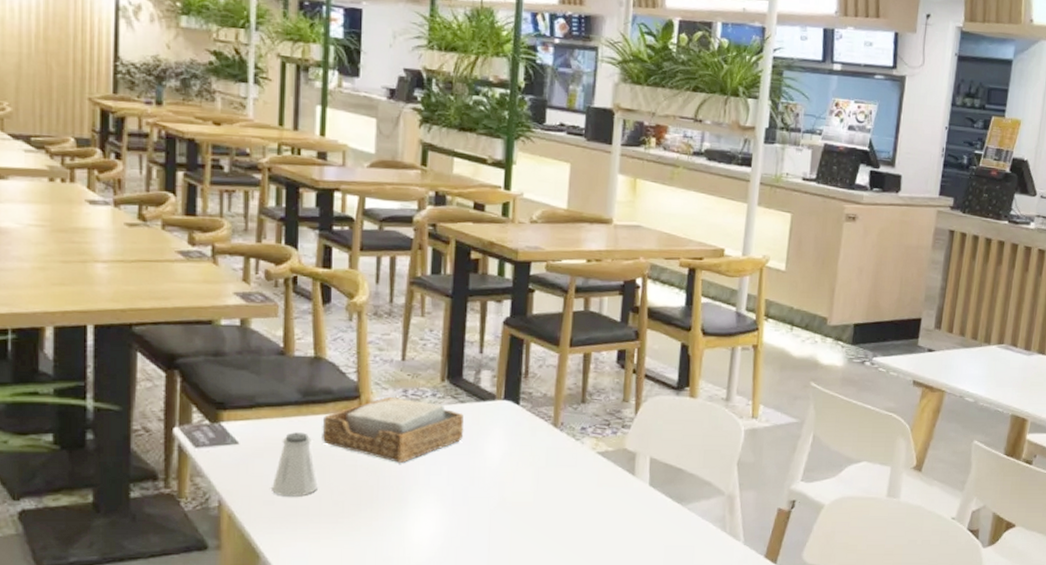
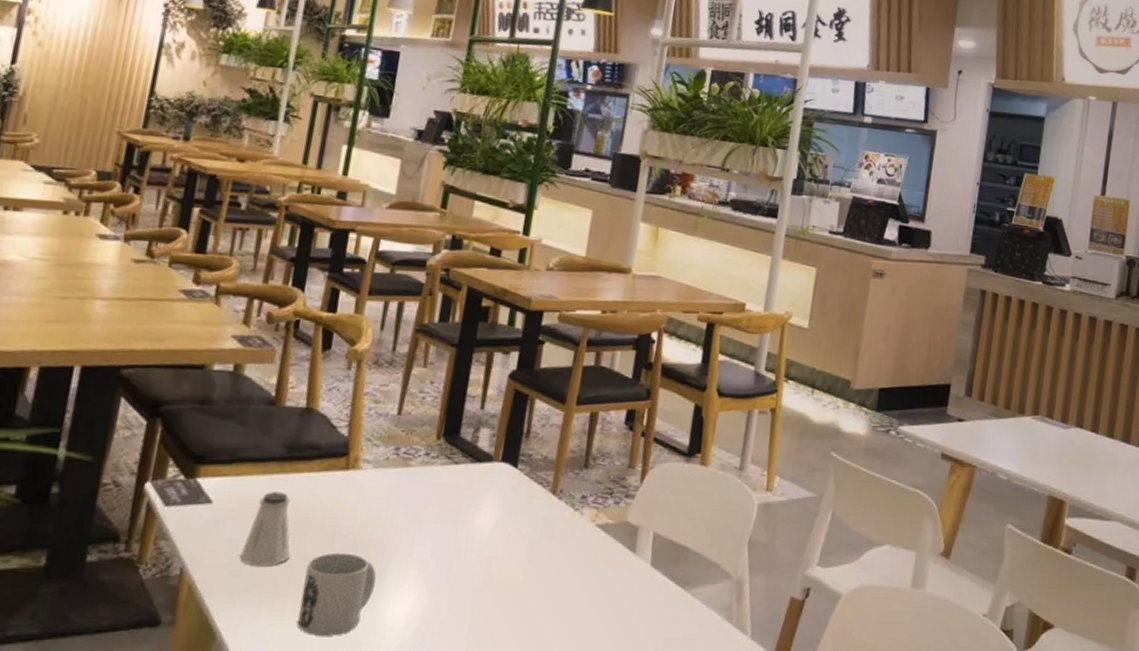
napkin holder: present [322,397,464,463] -> none [301,455,457,530]
mug: none [330,483,399,553] -> present [295,553,376,636]

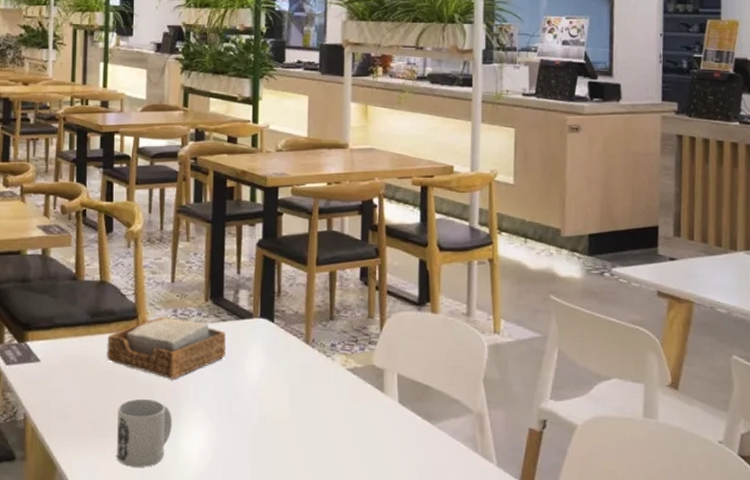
saltshaker: present [240,492,291,566] -> none [66,351,104,411]
napkin holder: none [301,455,457,530] -> present [107,317,227,379]

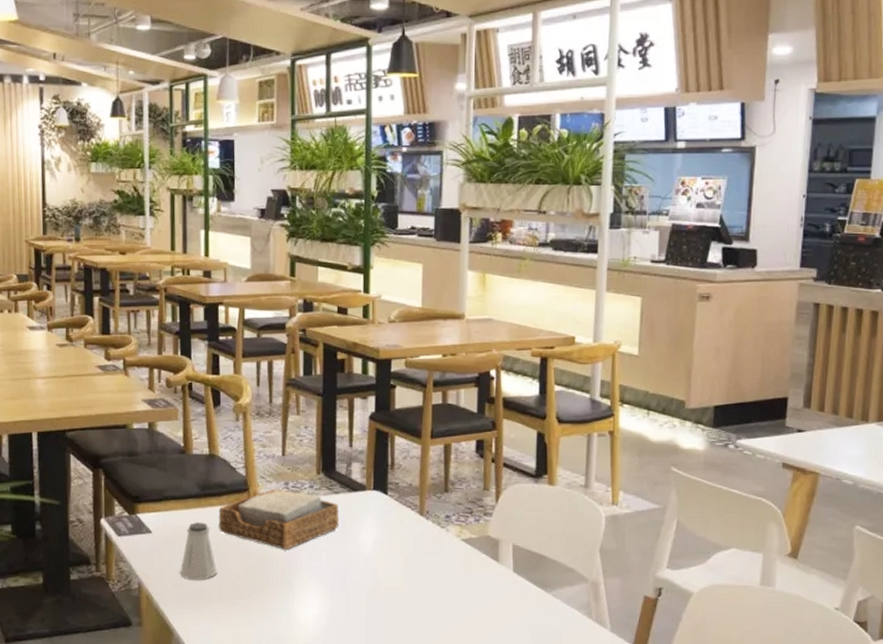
saltshaker: none [66,351,104,411] -> present [180,522,217,580]
mug: present [115,398,172,467] -> none [230,568,286,632]

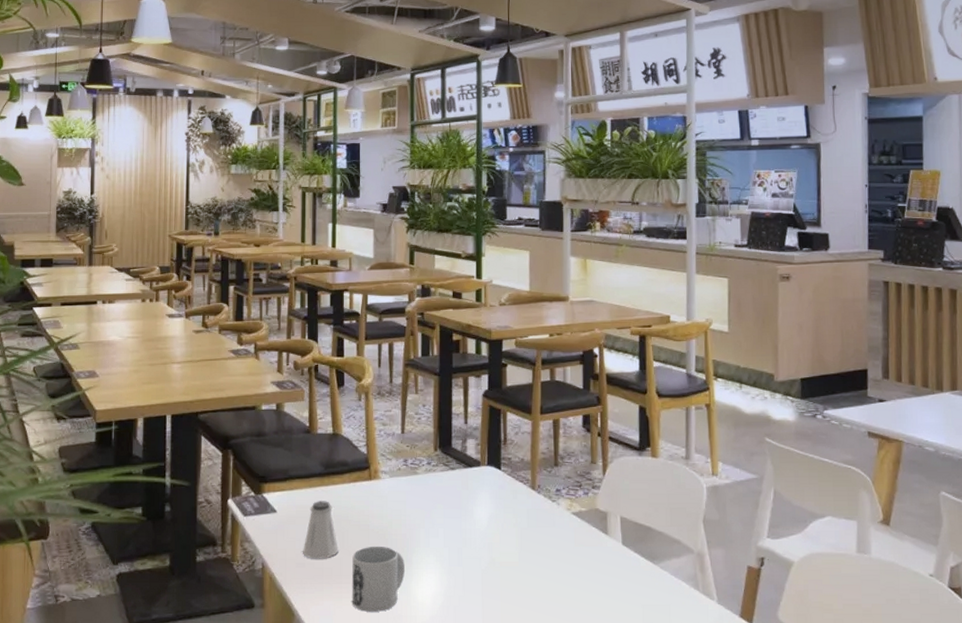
napkin holder: present [218,490,339,549] -> none [340,467,456,526]
mug: none [230,568,286,632] -> present [350,546,405,612]

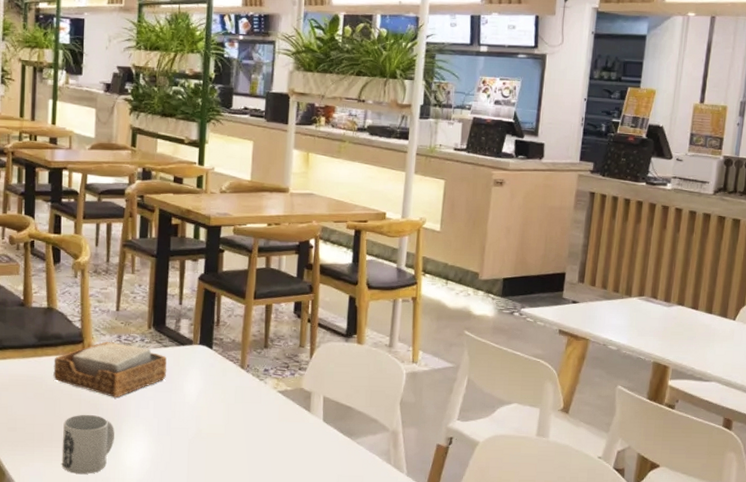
saltshaker: present [303,501,338,559] -> none [14,370,50,425]
napkin holder: none [340,467,456,526] -> present [53,342,167,397]

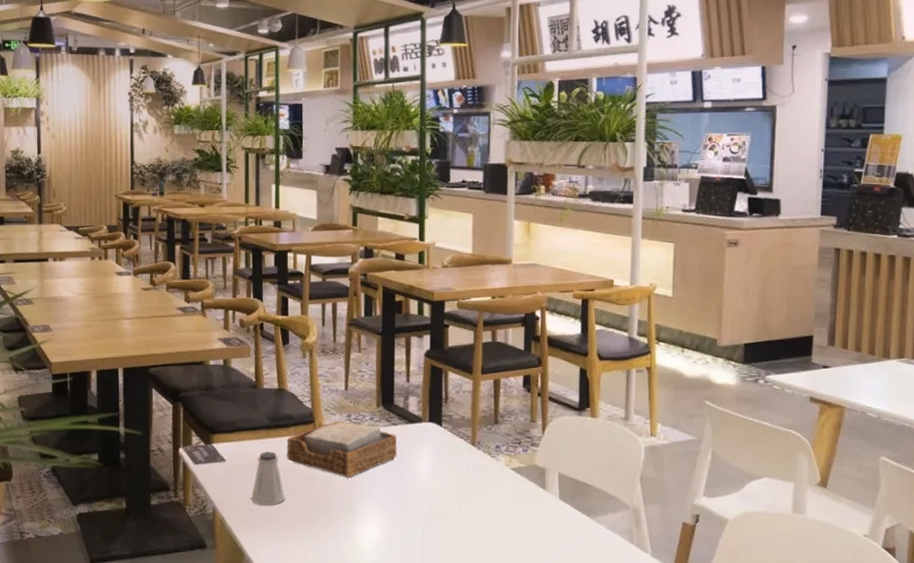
saltshaker: none [14,370,50,425] -> present [251,452,285,506]
mug: present [60,414,114,474] -> none [297,494,348,555]

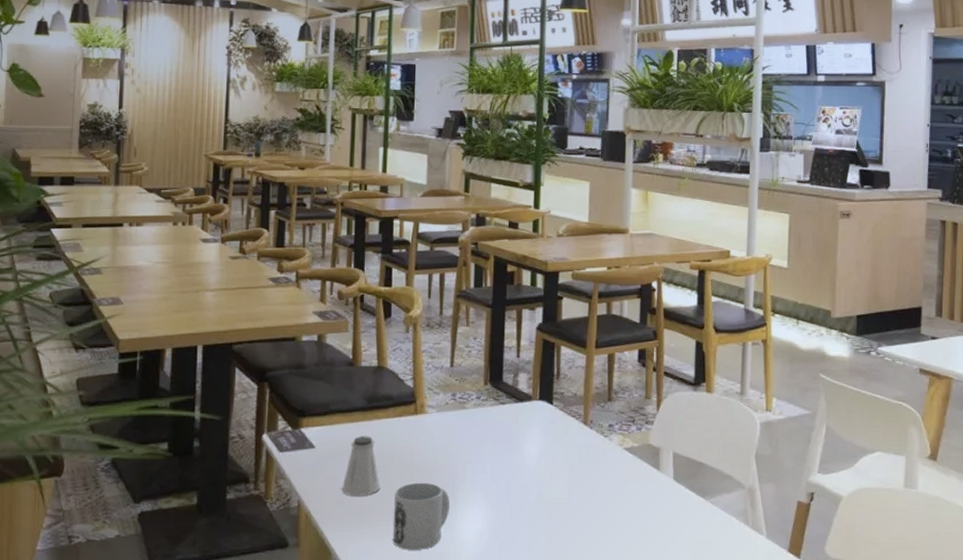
napkin holder: present [286,421,398,477] -> none [384,401,505,462]
mug: none [297,494,348,555] -> present [391,482,449,550]

